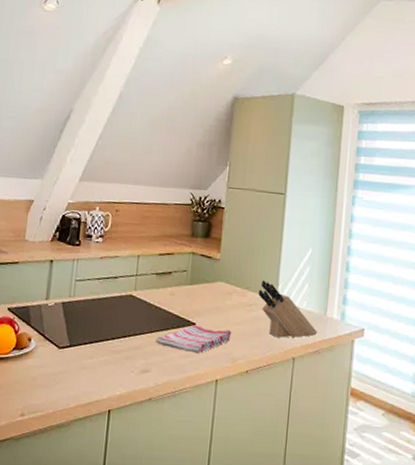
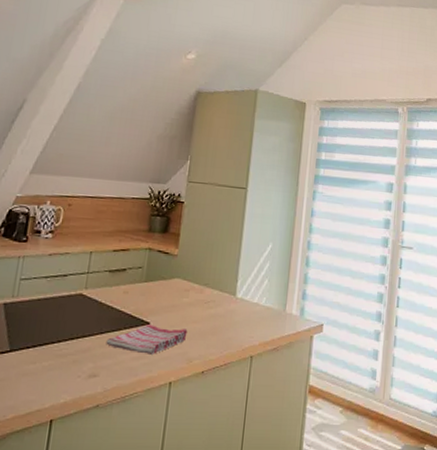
knife block: present [258,280,318,338] -> none [216,276,277,336]

